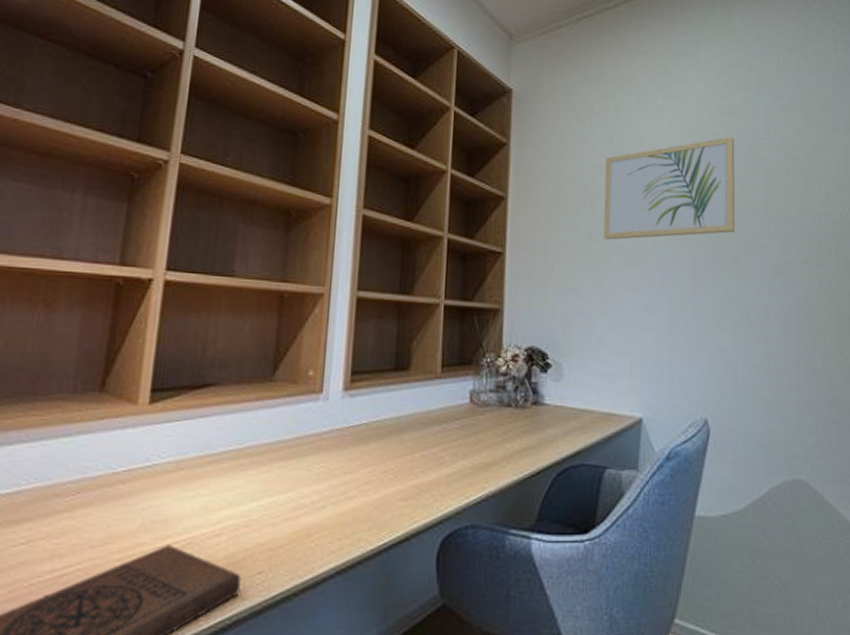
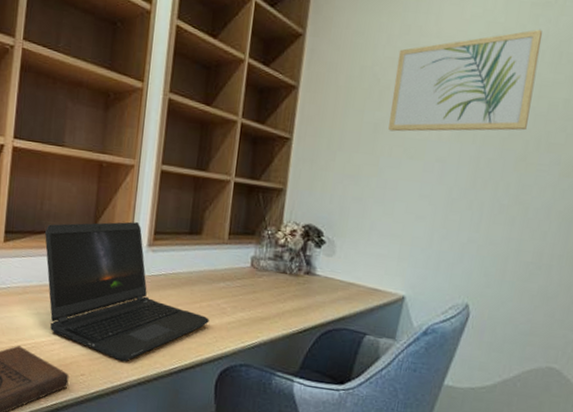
laptop computer: none [207,362,424,546] -> present [45,221,209,362]

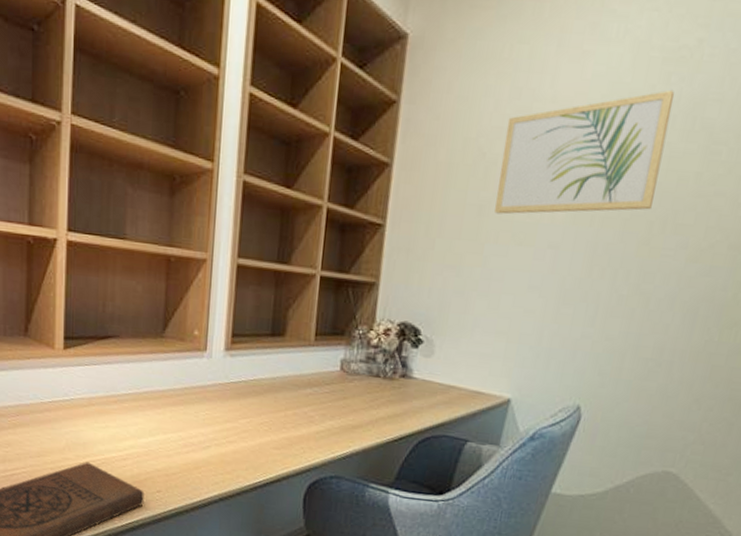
laptop computer: present [45,221,209,362] -> none [109,323,296,477]

